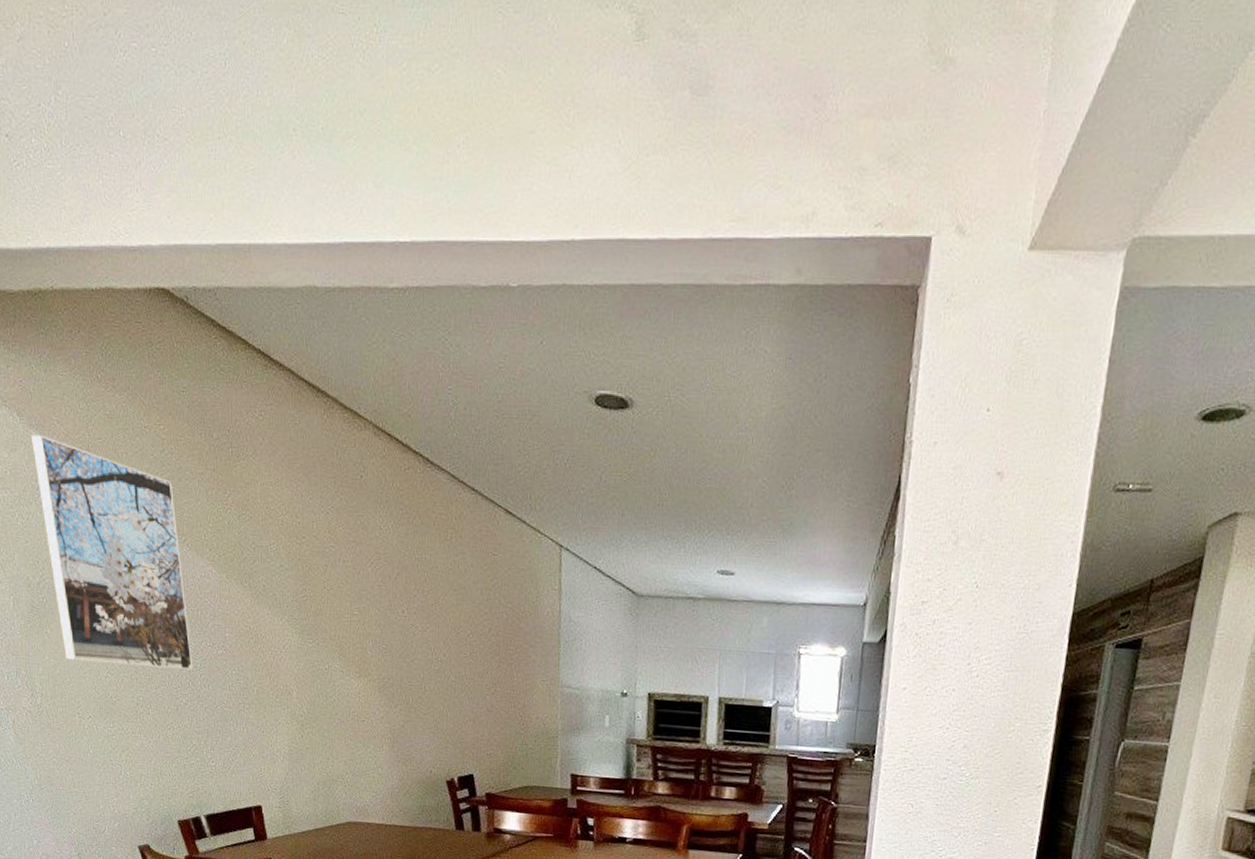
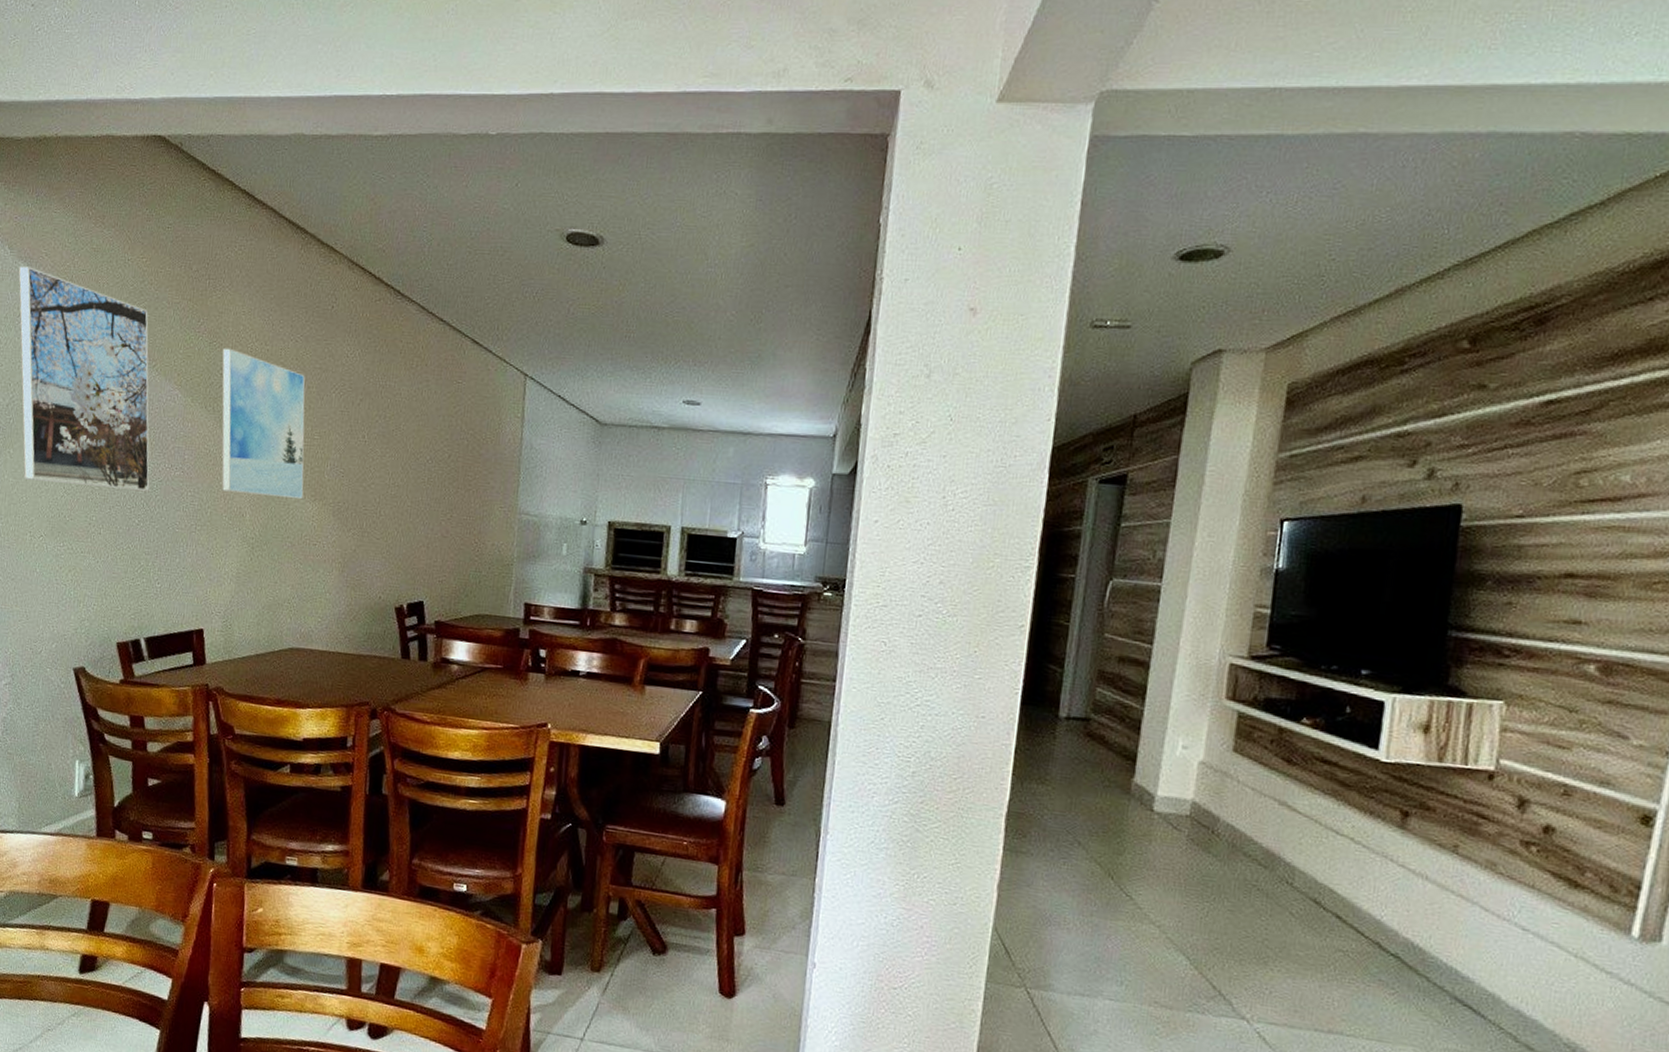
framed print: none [252,521,348,677] -> present [221,347,306,500]

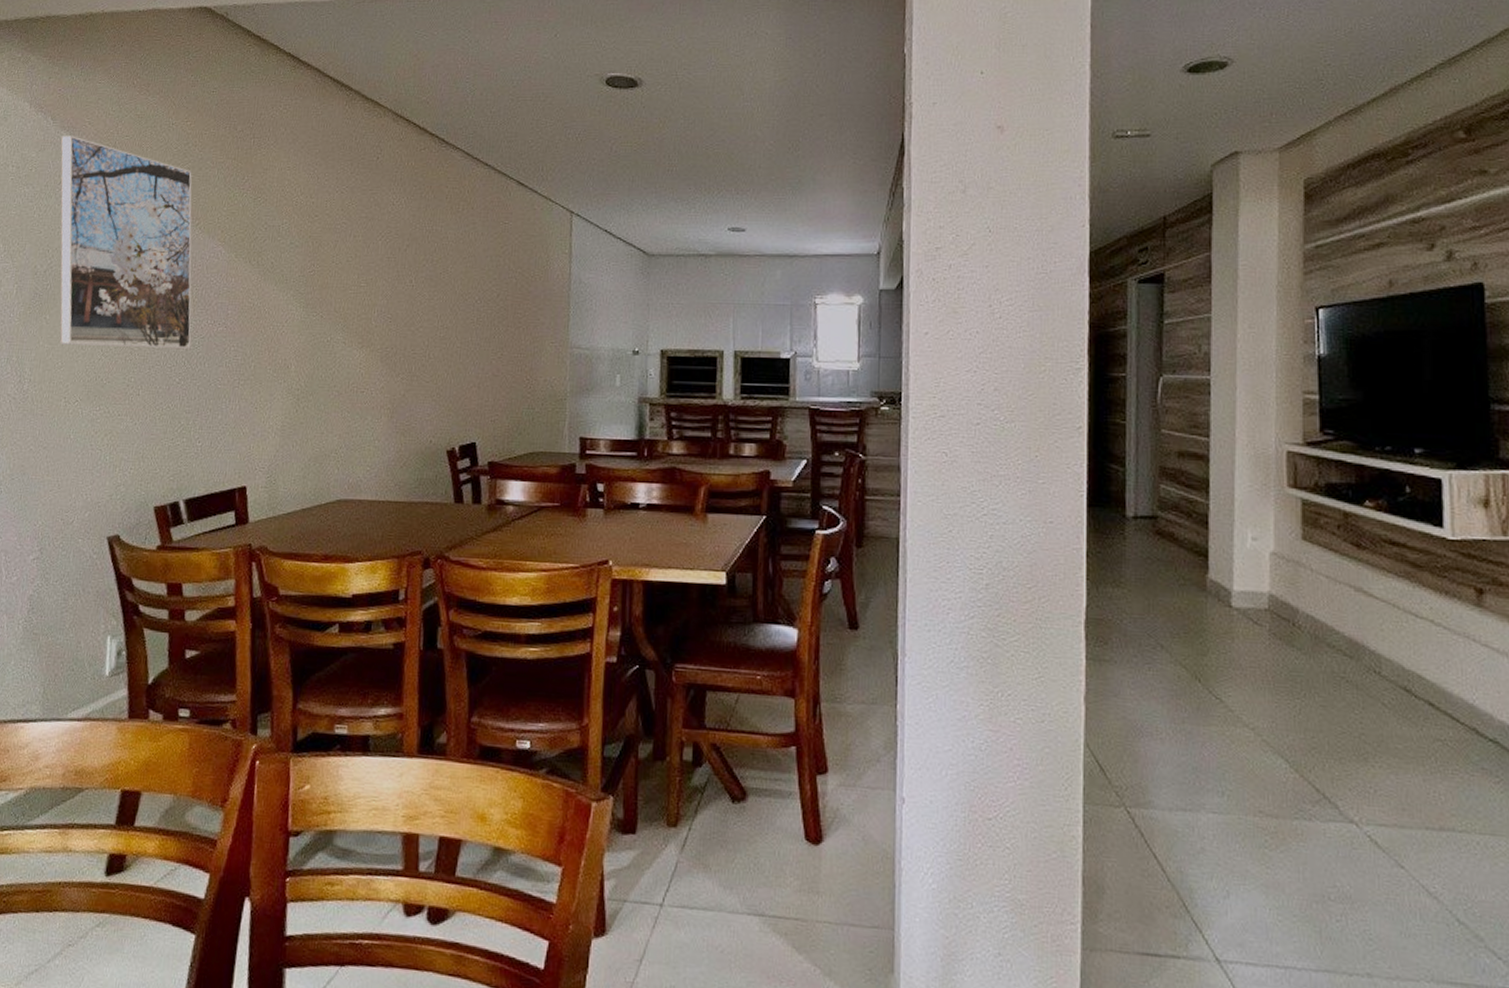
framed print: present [221,347,306,500] -> none [266,203,351,348]

